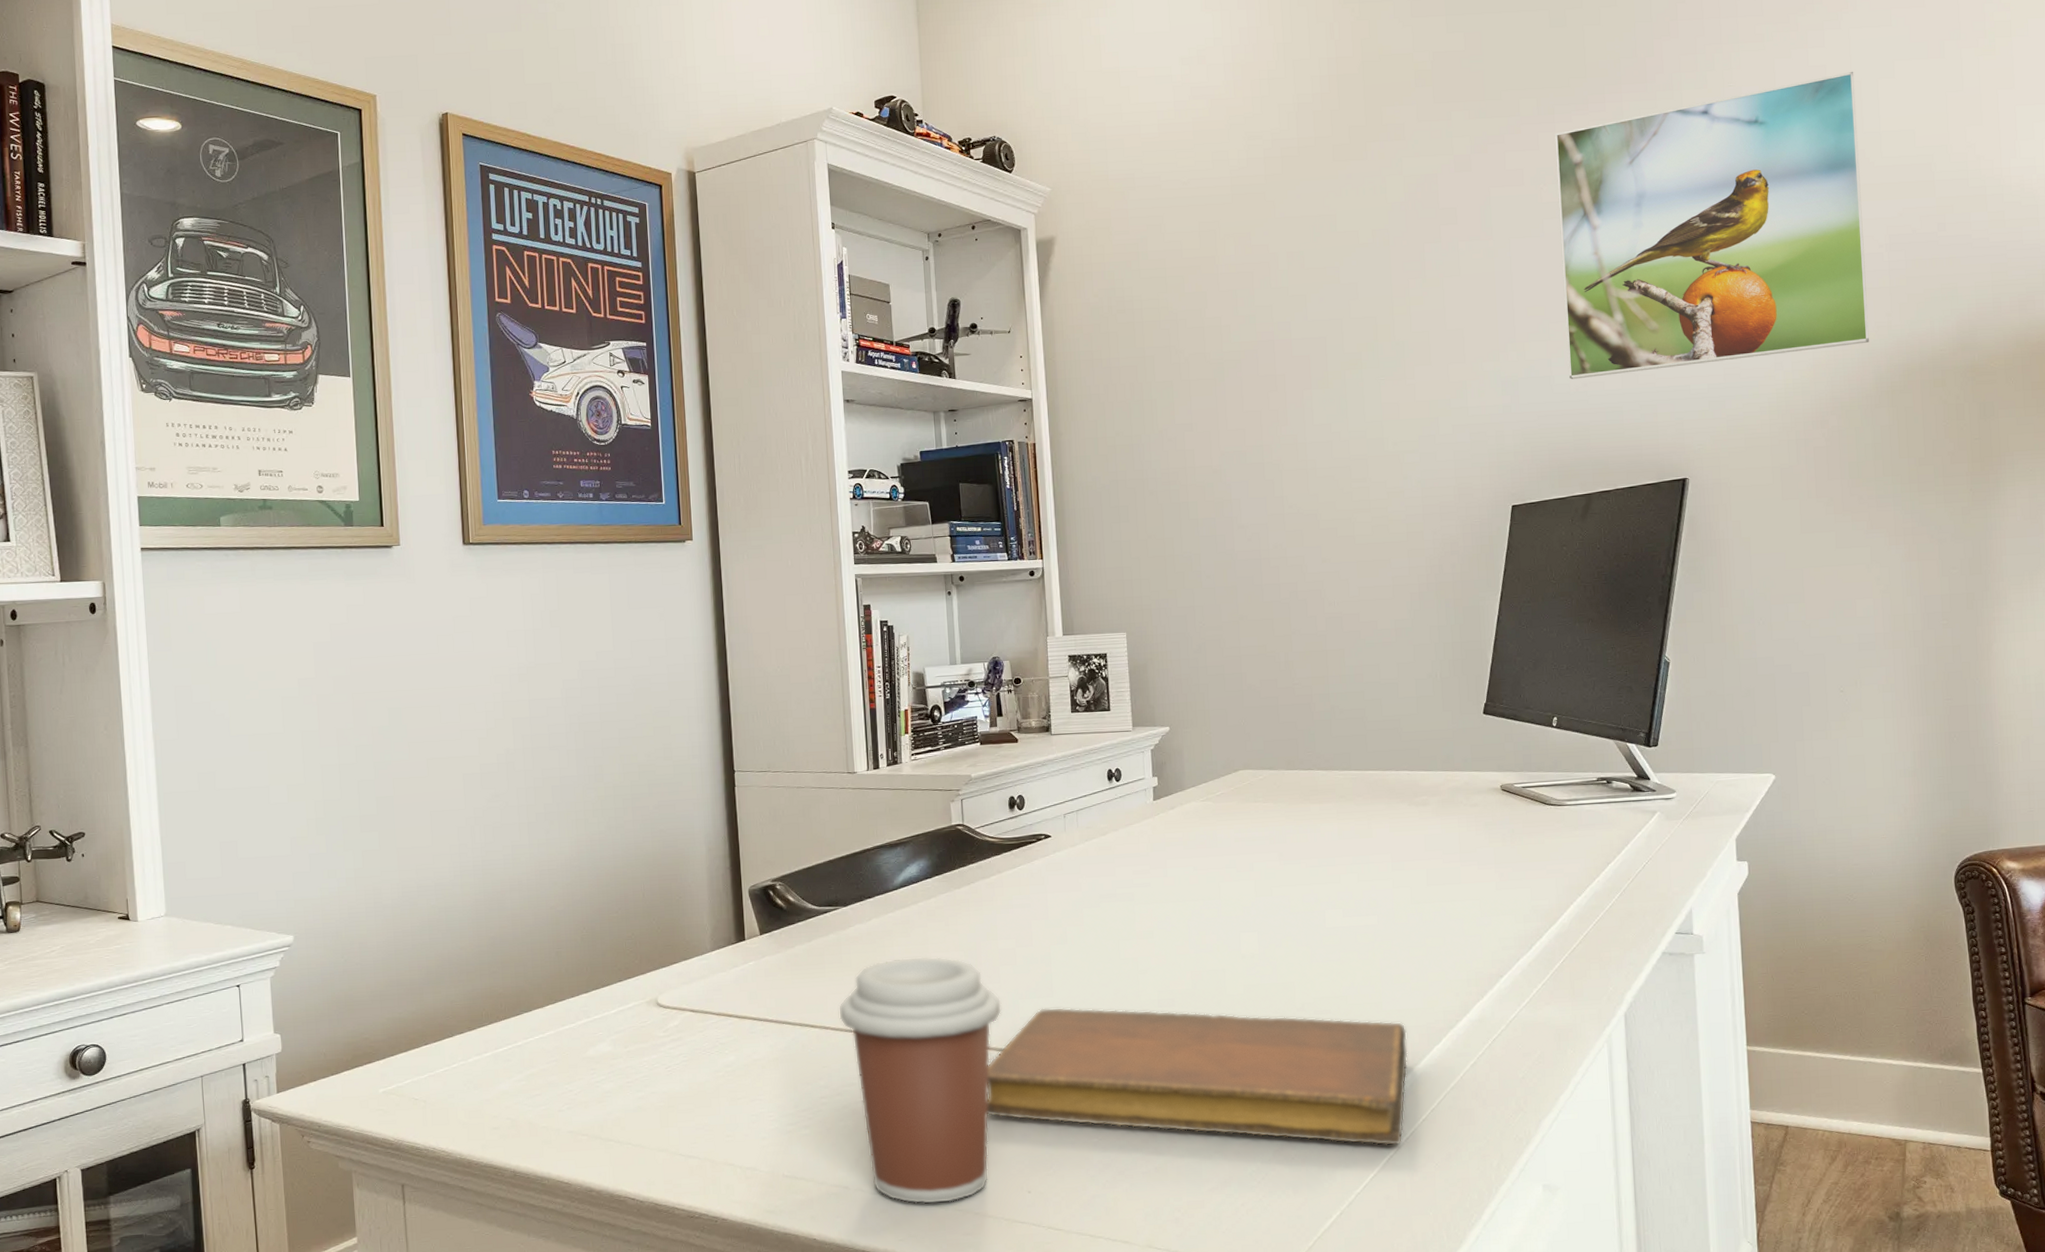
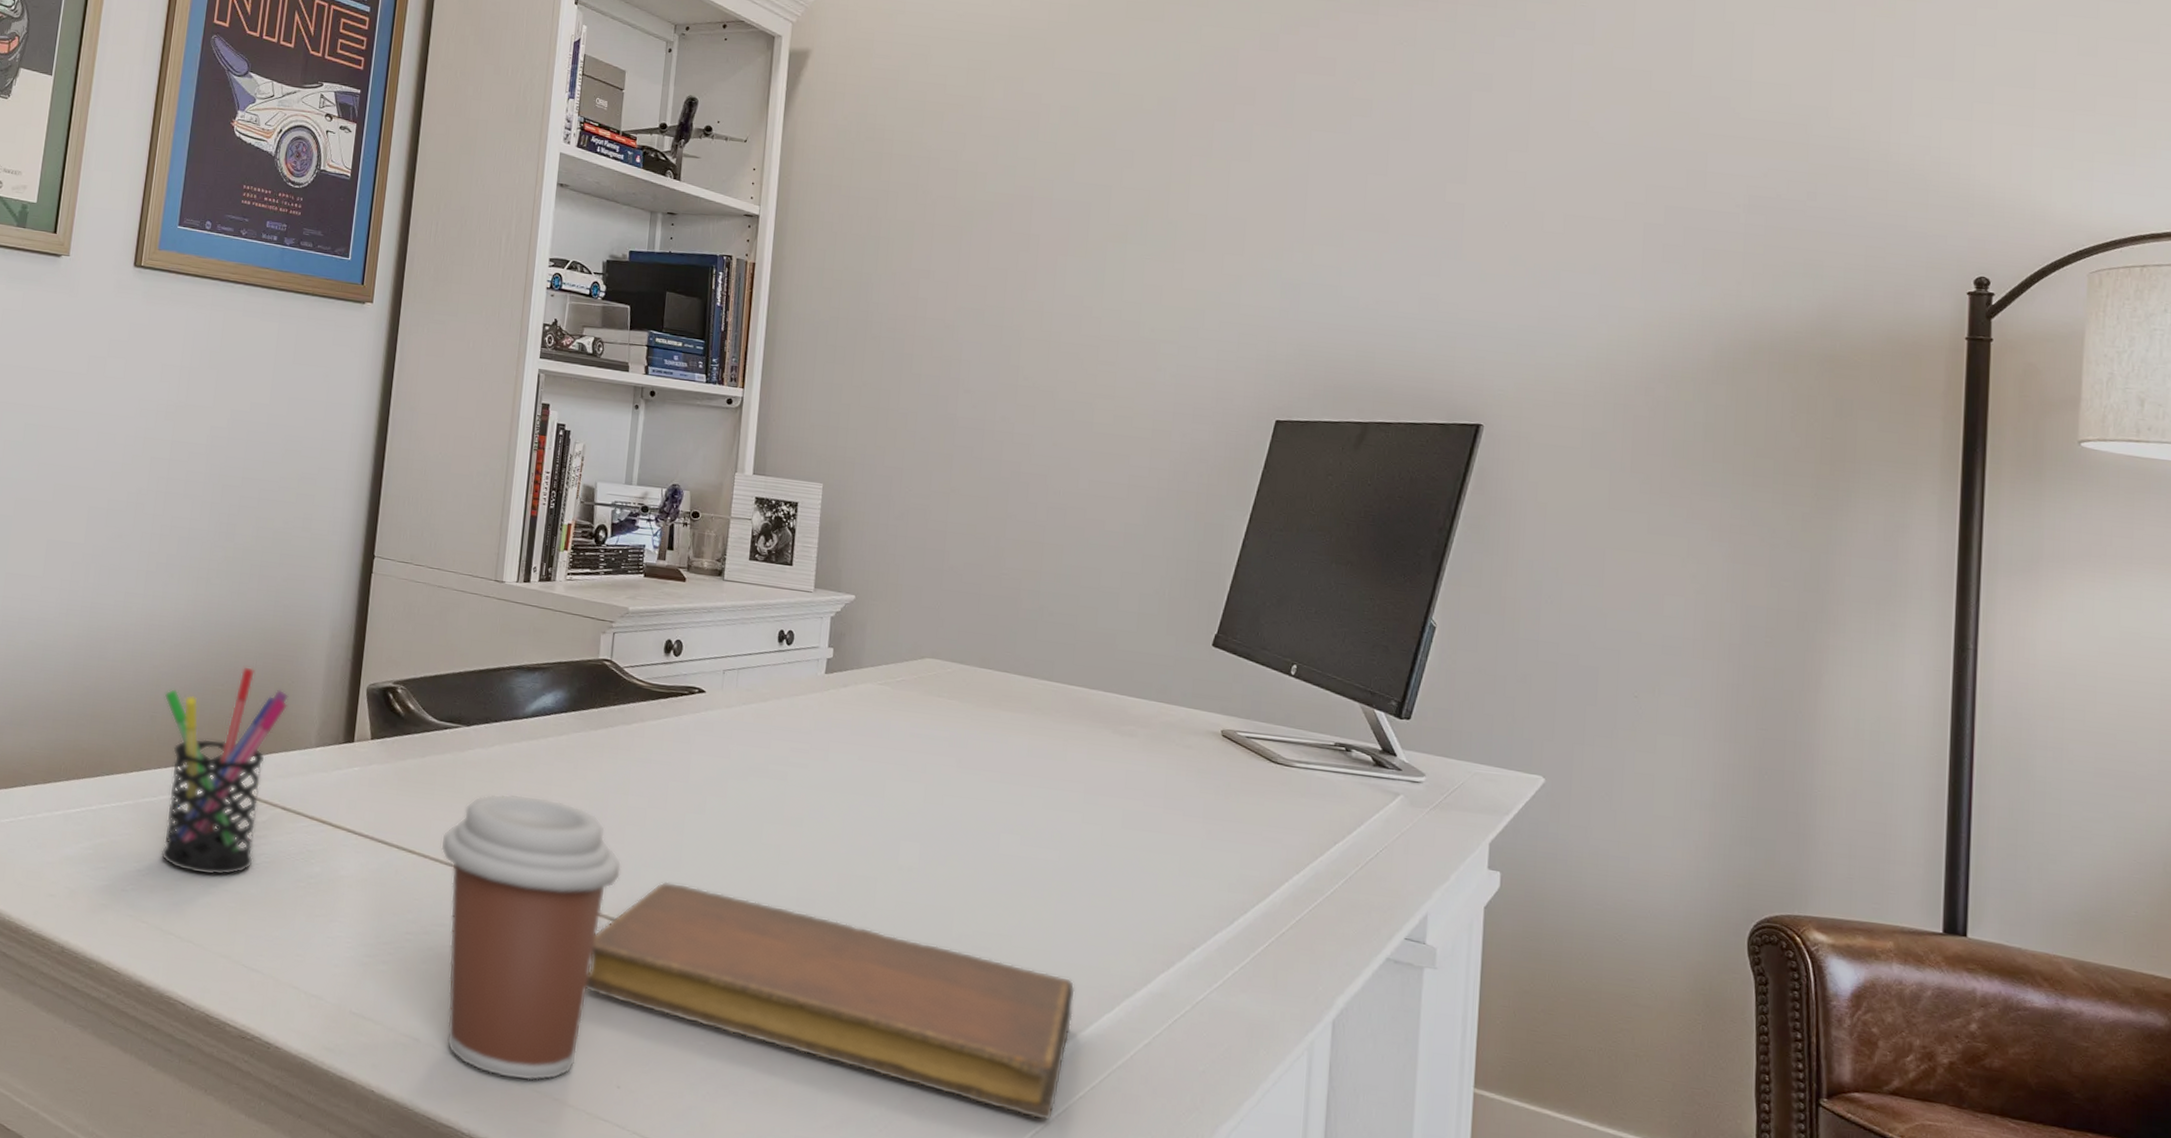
pen holder: none [565,891,679,1083] -> present [160,667,289,876]
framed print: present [1554,71,1869,380] -> none [1359,11,1728,310]

